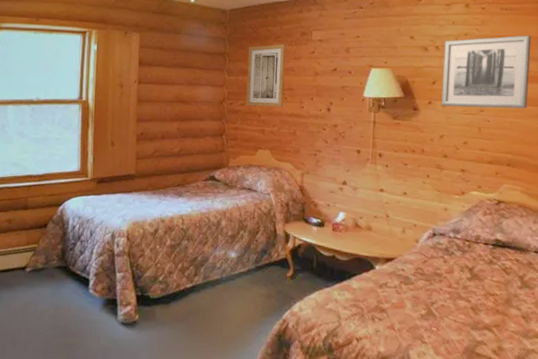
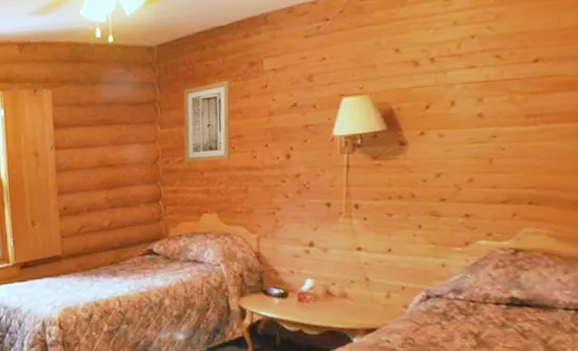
wall art: present [441,35,532,109] -> none [437,26,569,137]

